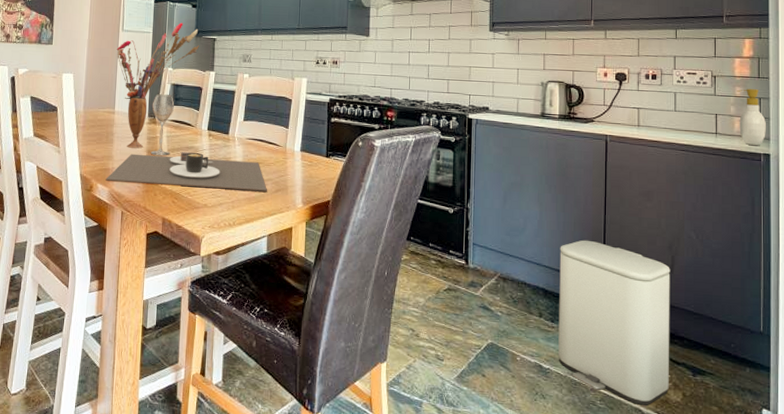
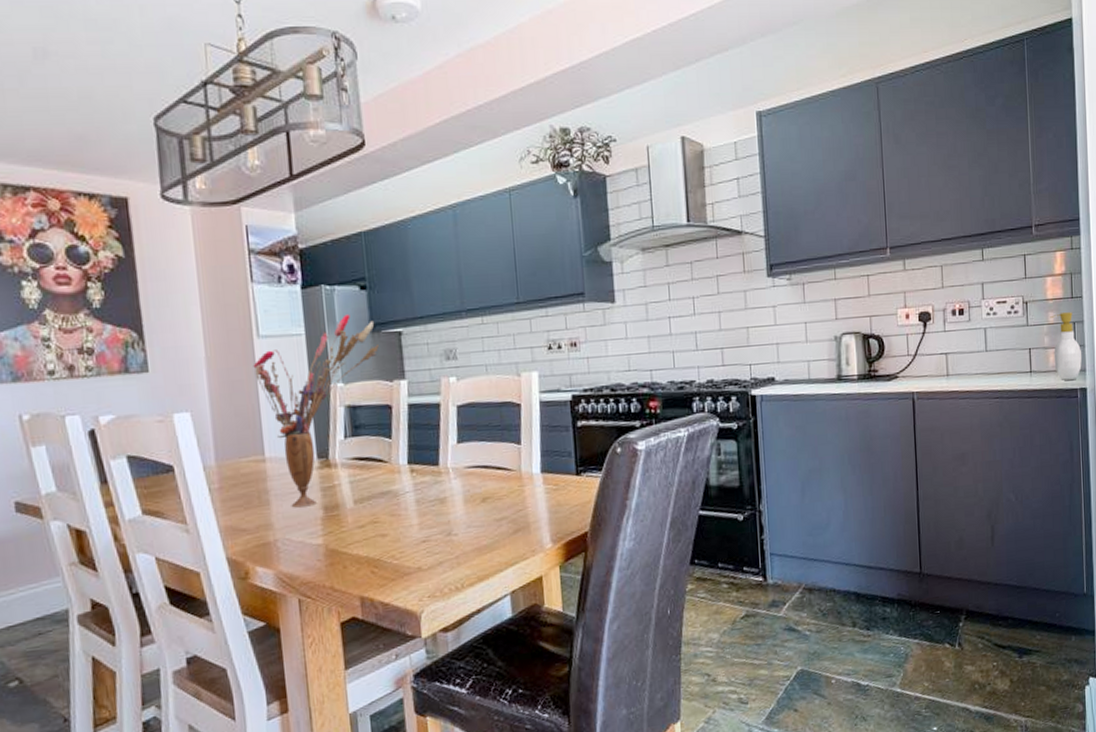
place setting: present [105,151,268,192] -> none [267,497,504,561]
wineglass: present [150,93,175,157] -> none [320,421,358,513]
pedal bin: present [558,240,670,405] -> none [870,524,996,704]

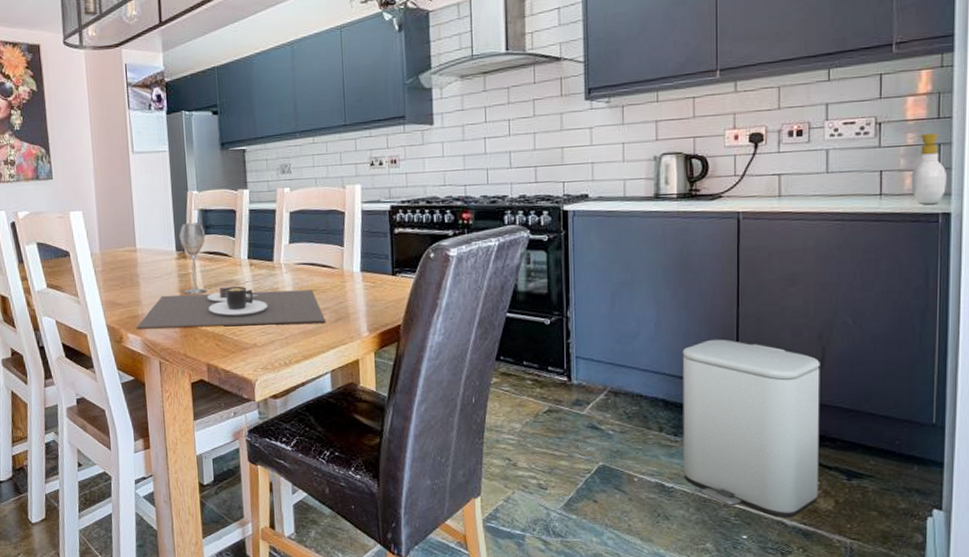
bouquet: present [253,314,379,508] -> none [128,135,227,289]
place setting: none [267,497,504,561] -> present [136,286,326,329]
wineglass: none [320,421,358,513] -> present [178,222,207,295]
pedal bin: none [870,524,996,704] -> present [682,339,820,517]

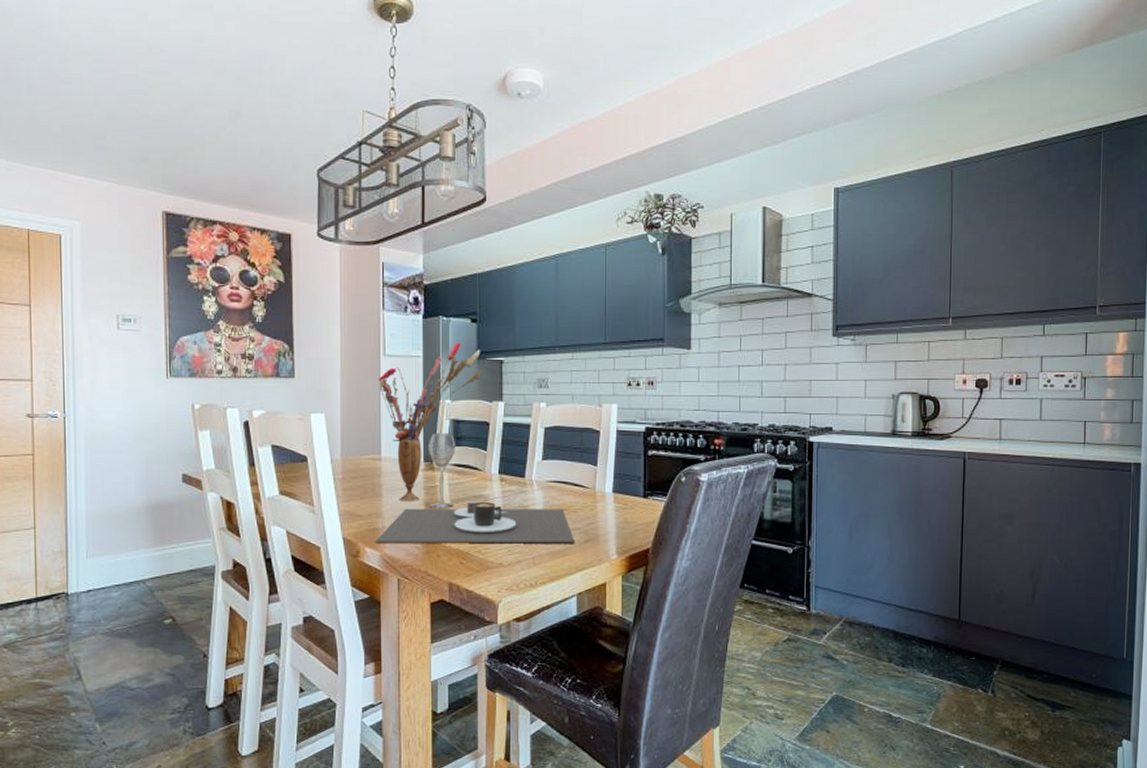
bouquet: none [128,135,227,289] -> present [378,342,483,502]
pedal bin: present [682,339,820,517] -> none [909,573,1031,747]
soap bottle: present [909,133,946,205] -> none [1108,390,1138,455]

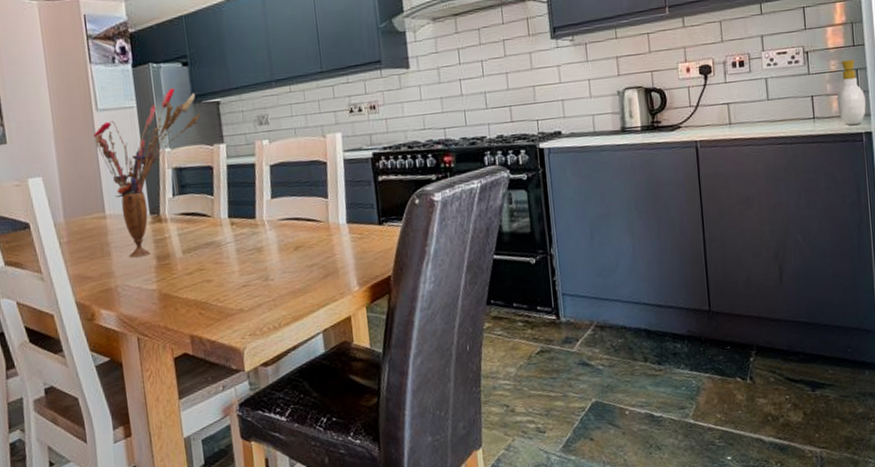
place setting: present [375,501,575,544] -> none [109,246,315,304]
wineglass: present [427,432,456,509] -> none [152,181,186,262]
soap bottle: none [1108,390,1138,455] -> present [831,59,866,126]

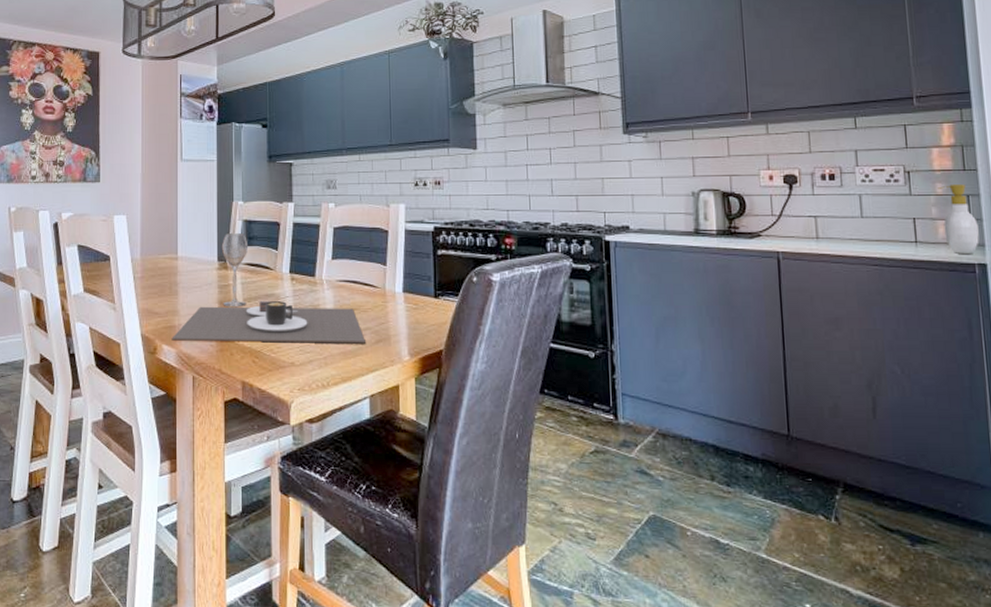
bouquet: present [93,88,200,258] -> none [175,147,273,300]
place setting: none [109,246,315,304] -> present [171,300,367,344]
wineglass: none [152,181,186,262] -> present [221,232,249,308]

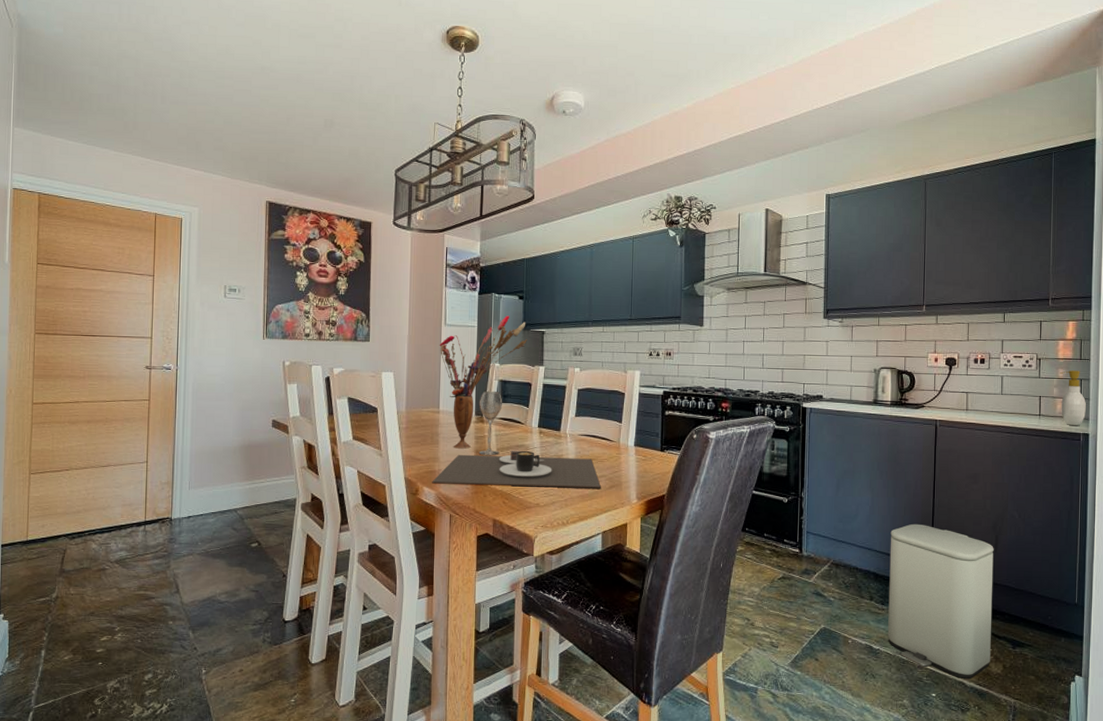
bouquet: none [175,147,273,300] -> present [439,315,527,449]
pedal bin: none [730,382,882,585] -> present [888,523,994,678]

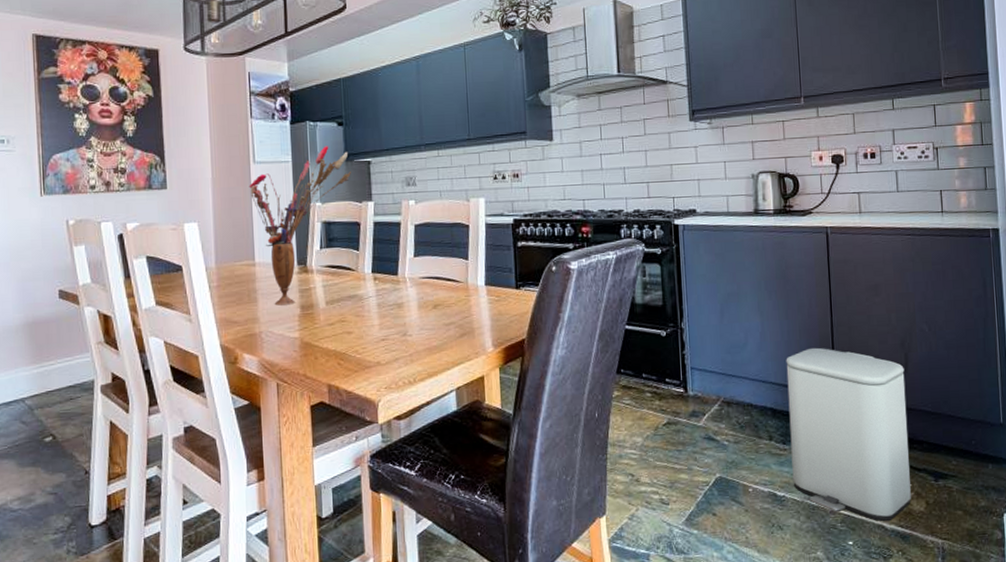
place setting: present [432,450,602,489] -> none [253,301,451,349]
wineglass: present [478,390,503,456] -> none [300,234,329,312]
soap bottle: present [1060,370,1086,426] -> none [960,158,993,222]

